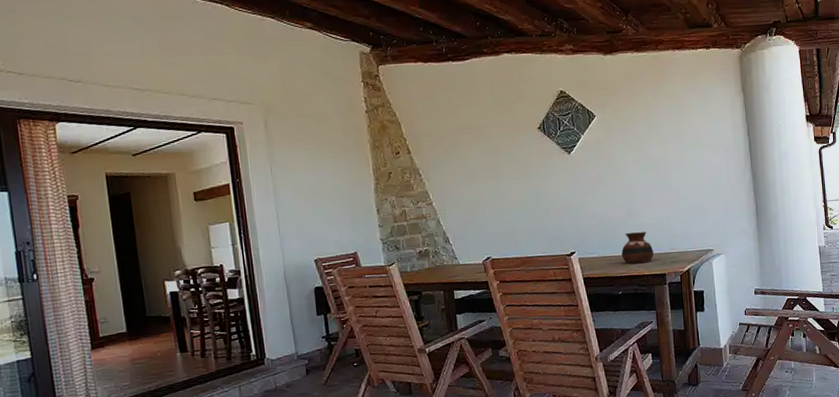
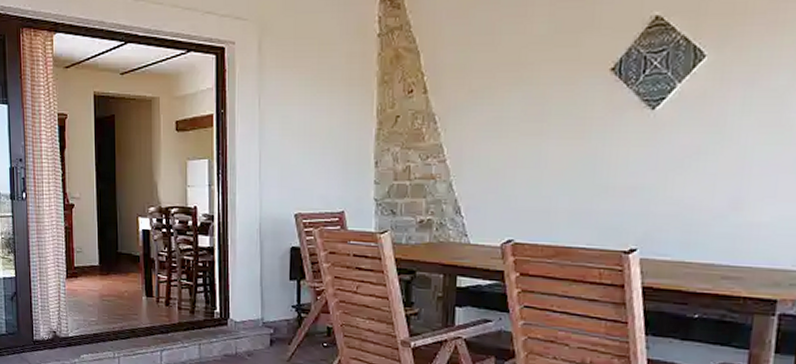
vase: present [621,232,654,264] -> none [709,233,764,280]

